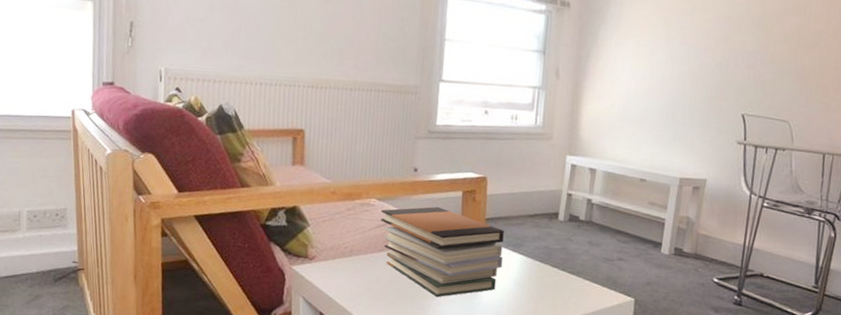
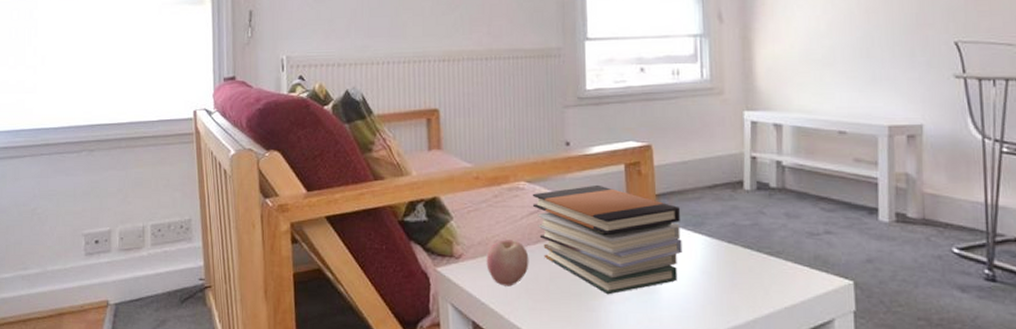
apple: none [336,246,374,286] -> present [486,239,529,287]

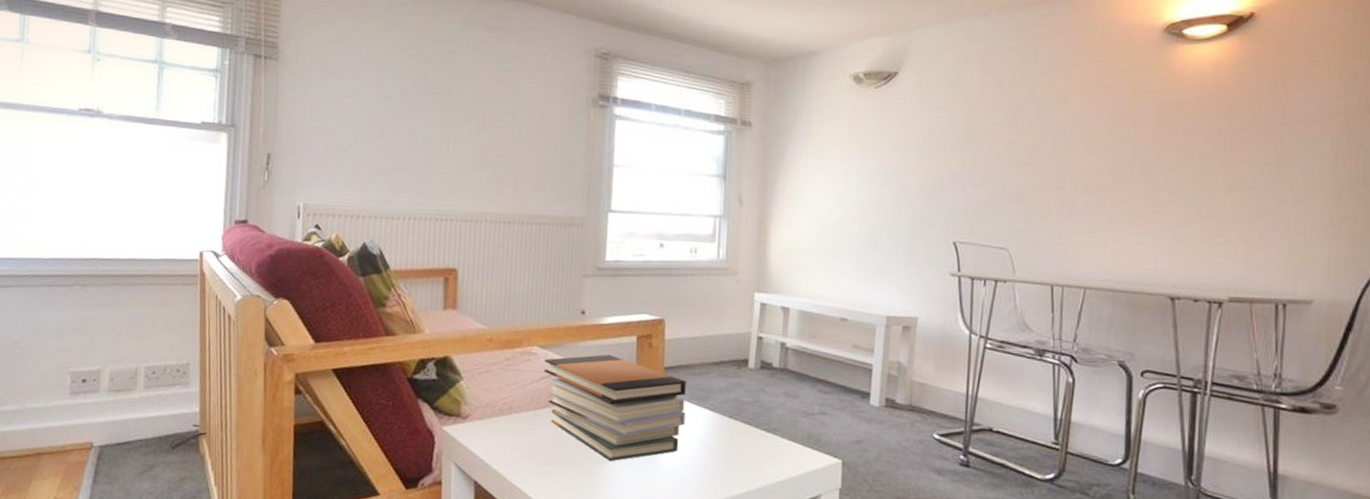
apple: present [486,239,529,287] -> none [493,402,536,449]

